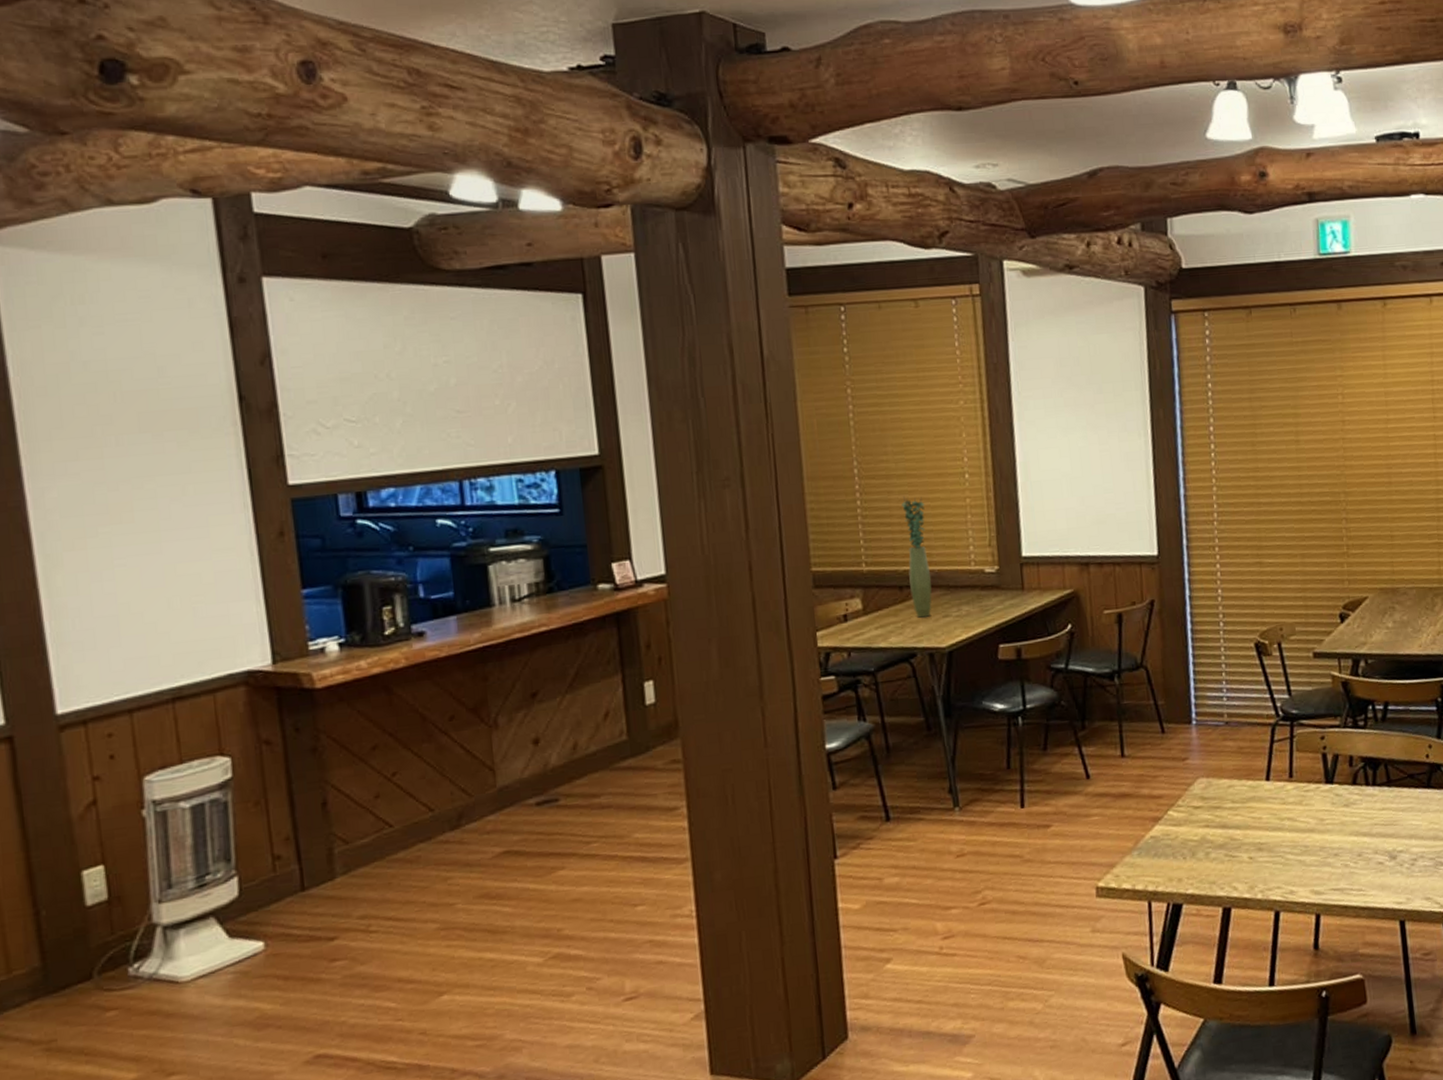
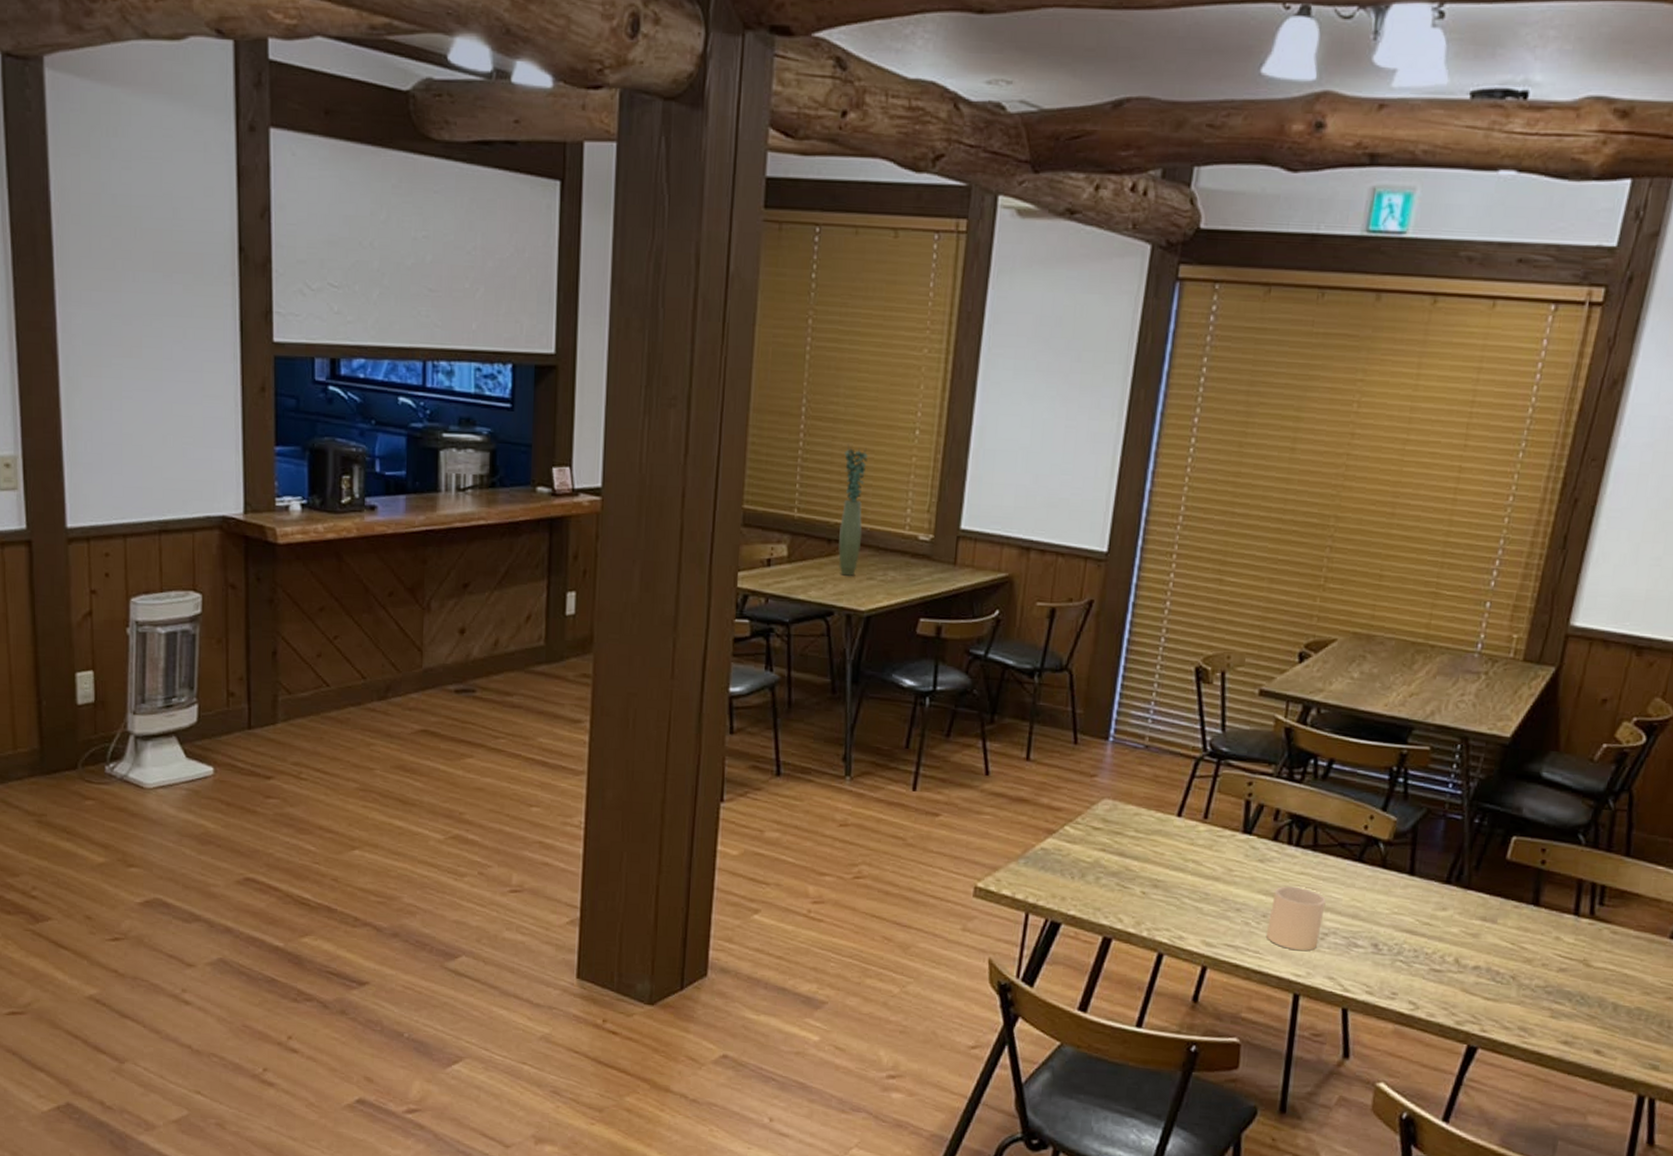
cup: none [1363,822,1410,881] -> present [1267,885,1326,951]

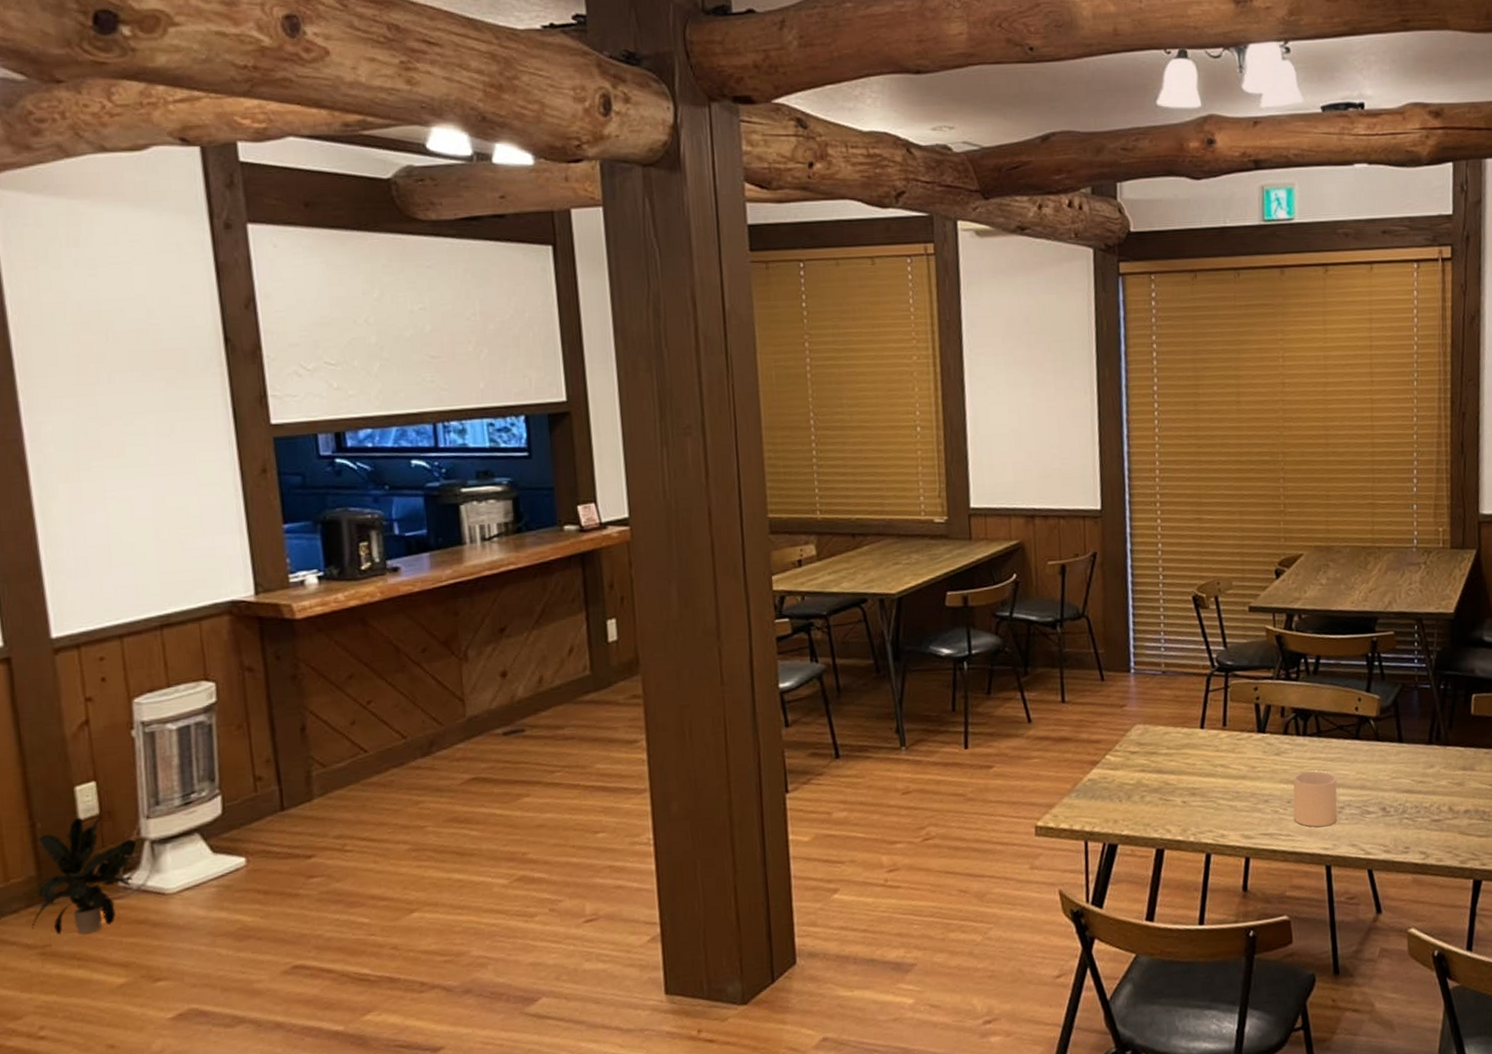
potted plant: none [31,701,124,810] -> present [31,817,137,935]
vase: present [838,444,868,576] -> none [855,447,884,565]

